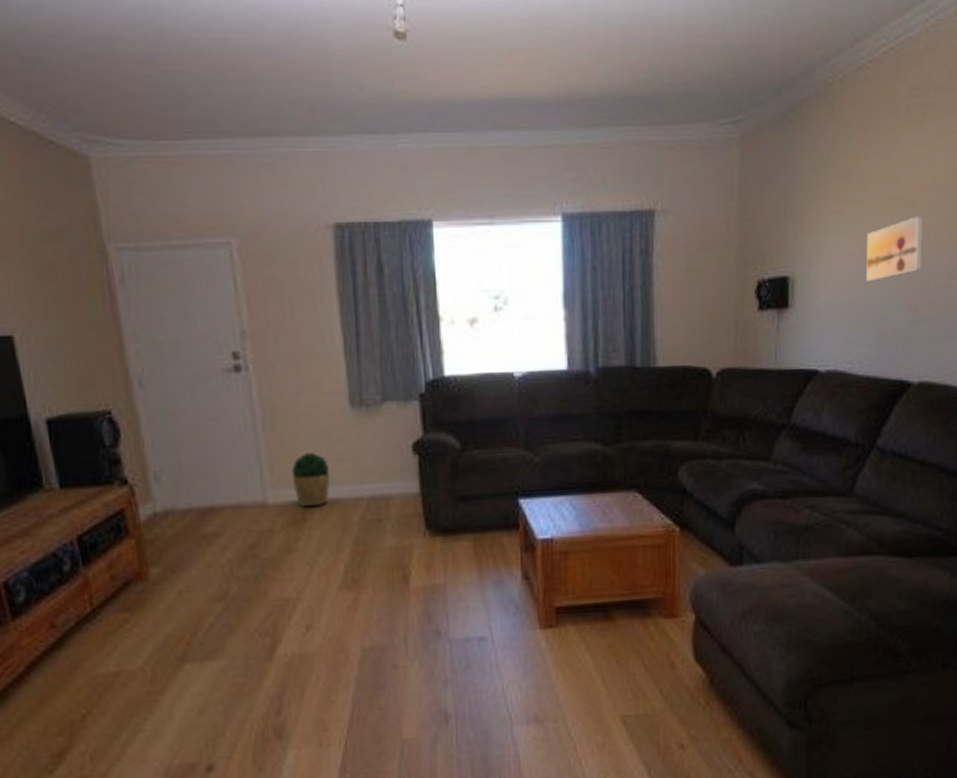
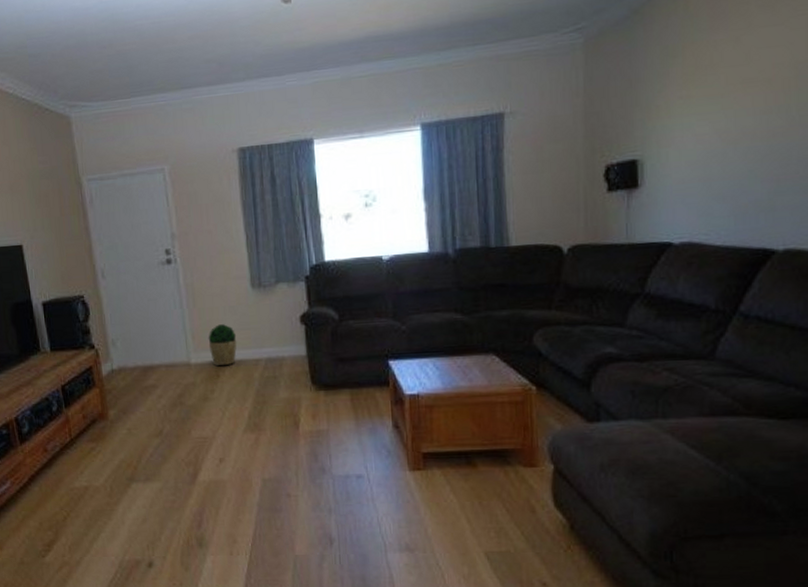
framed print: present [866,217,924,283] -> none [719,92,783,159]

